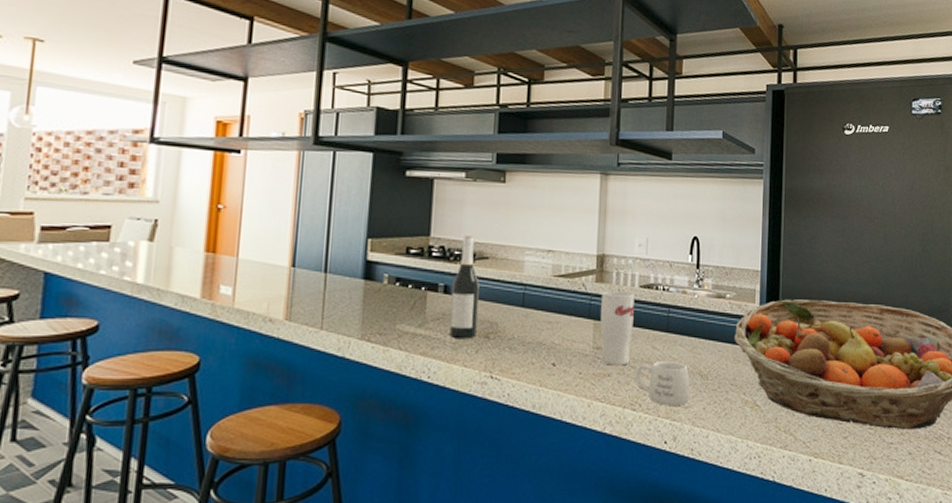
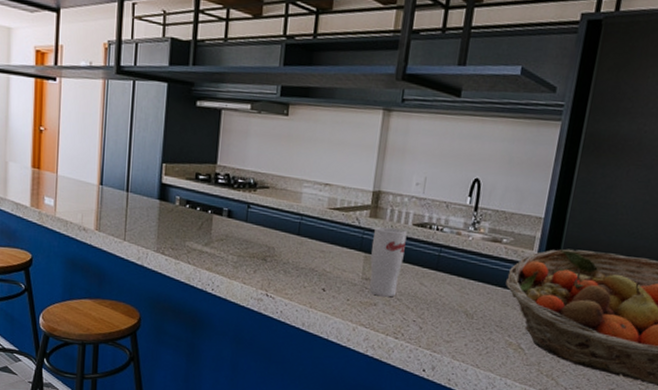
wine bottle: present [449,236,480,340] -> none [231,165,260,260]
mug: present [635,360,690,405] -> none [400,296,455,340]

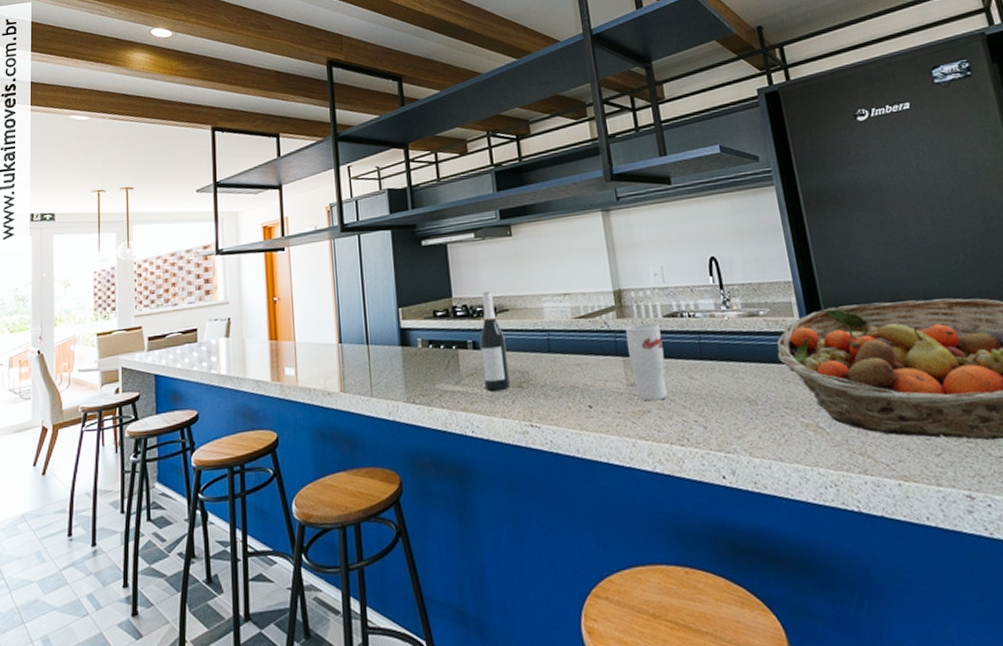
wine bottle: none [231,165,260,260] -> present [479,291,510,392]

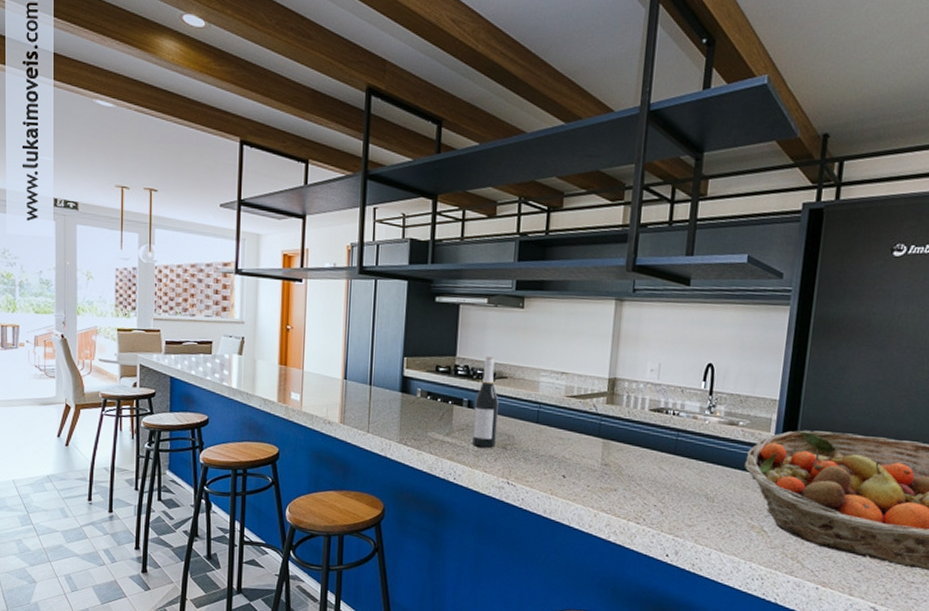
cup: present [625,324,668,401] -> none [609,412,644,483]

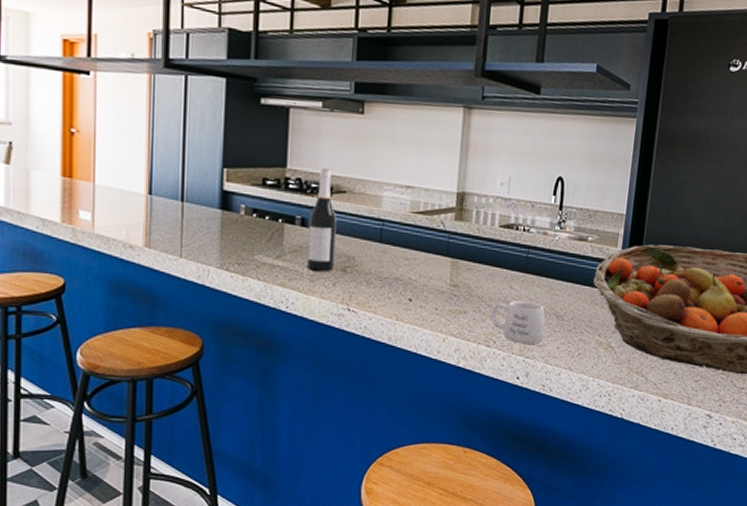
mug: none [640,481,695,524] -> present [490,300,546,344]

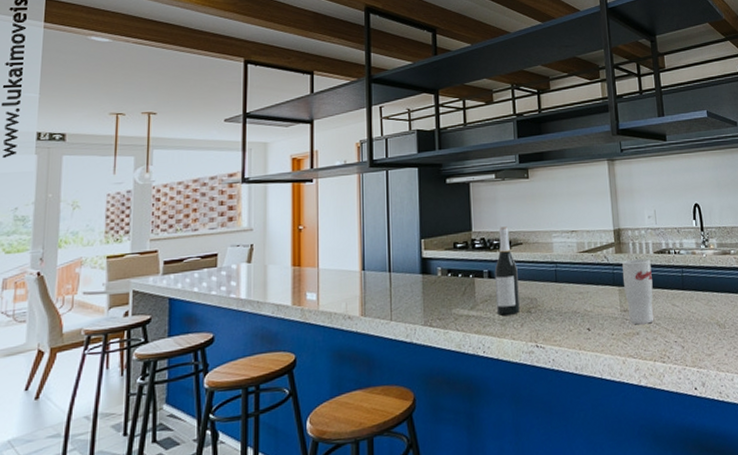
cup: none [458,229,494,304] -> present [622,258,654,325]
mug: present [490,300,546,344] -> none [660,315,712,356]

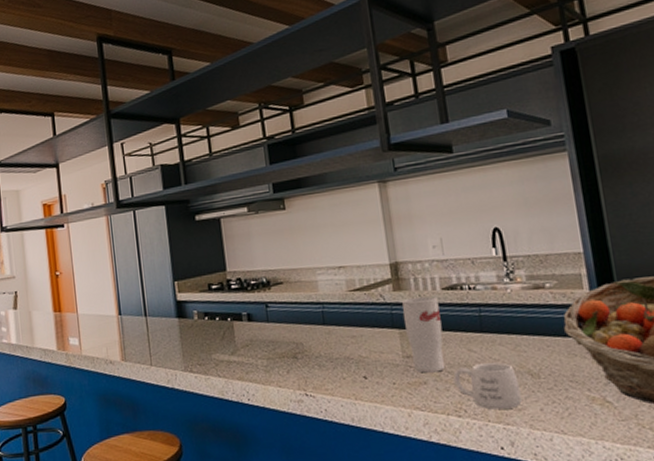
wine bottle: present [494,226,520,317] -> none [253,265,285,363]
mug: none [660,315,712,356] -> present [453,362,522,410]

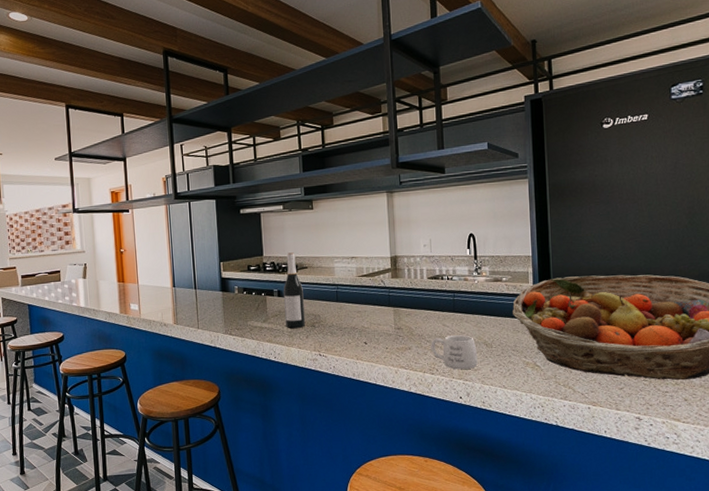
wine bottle: none [253,265,285,363] -> present [283,252,305,329]
cup: present [402,296,446,373] -> none [397,283,426,341]

